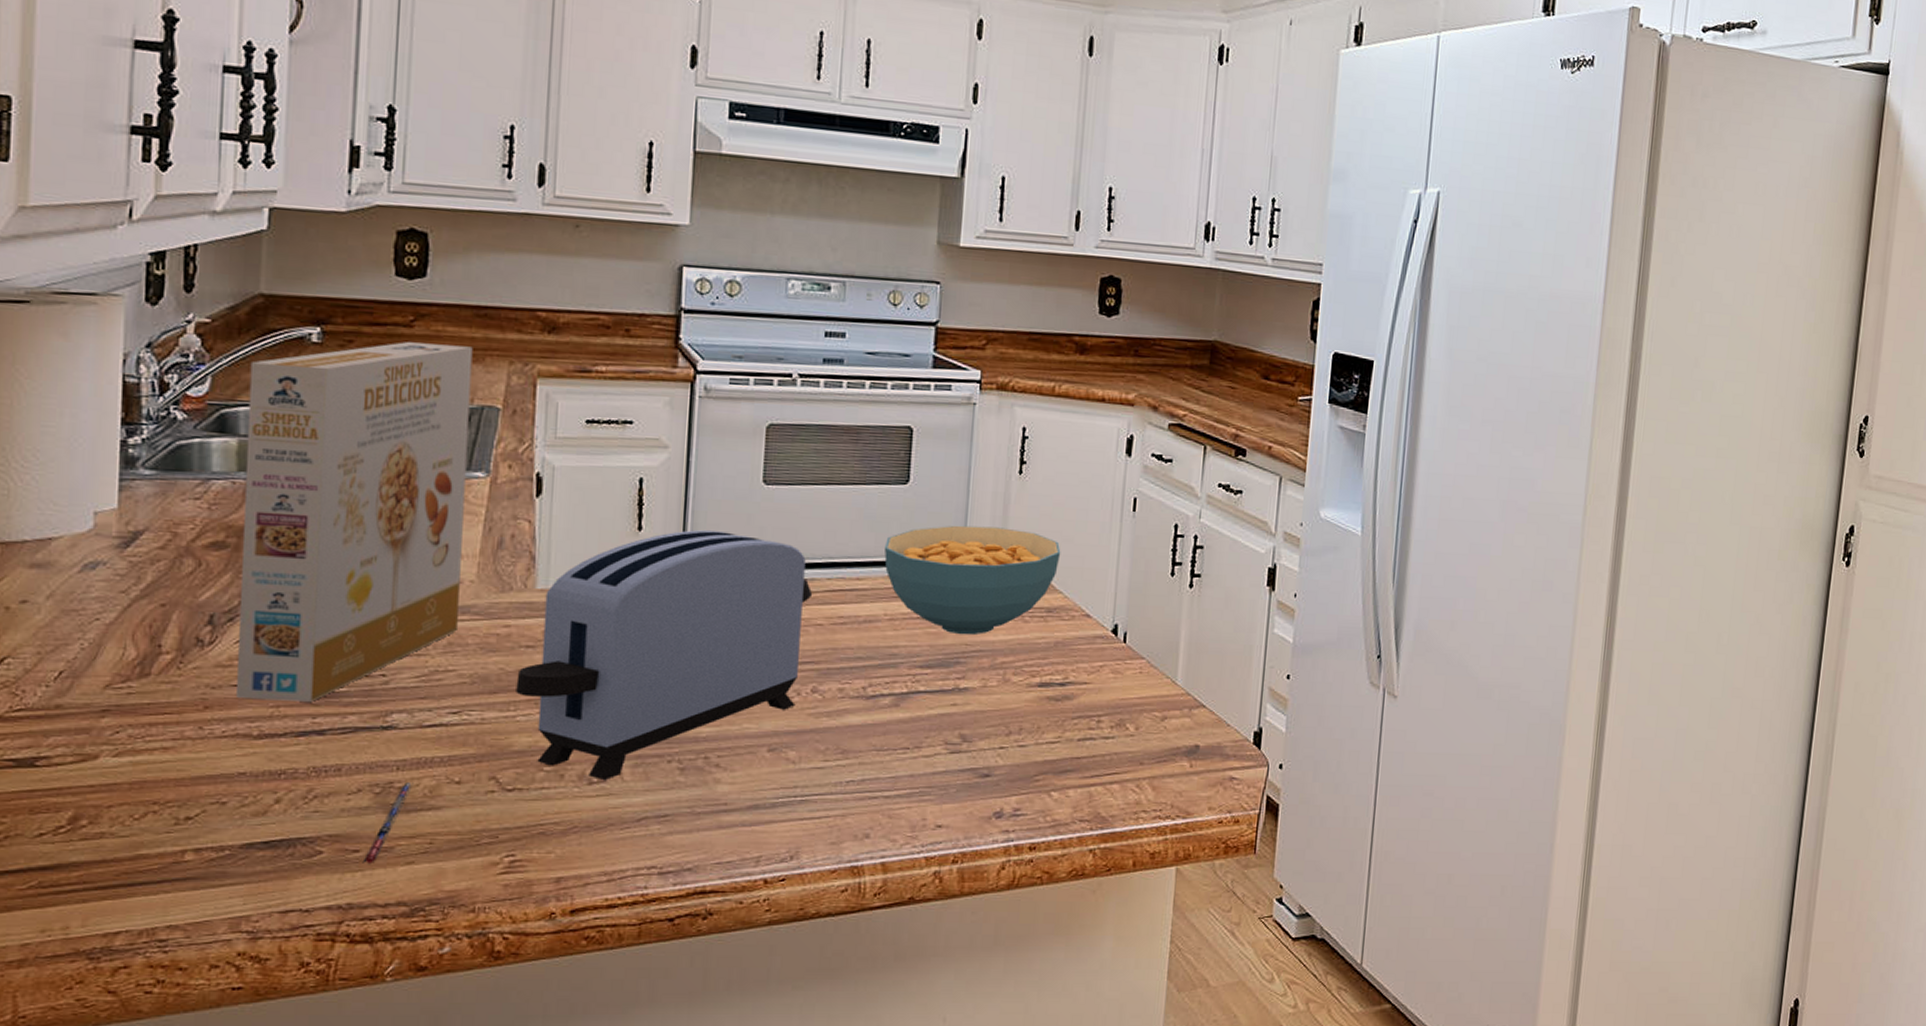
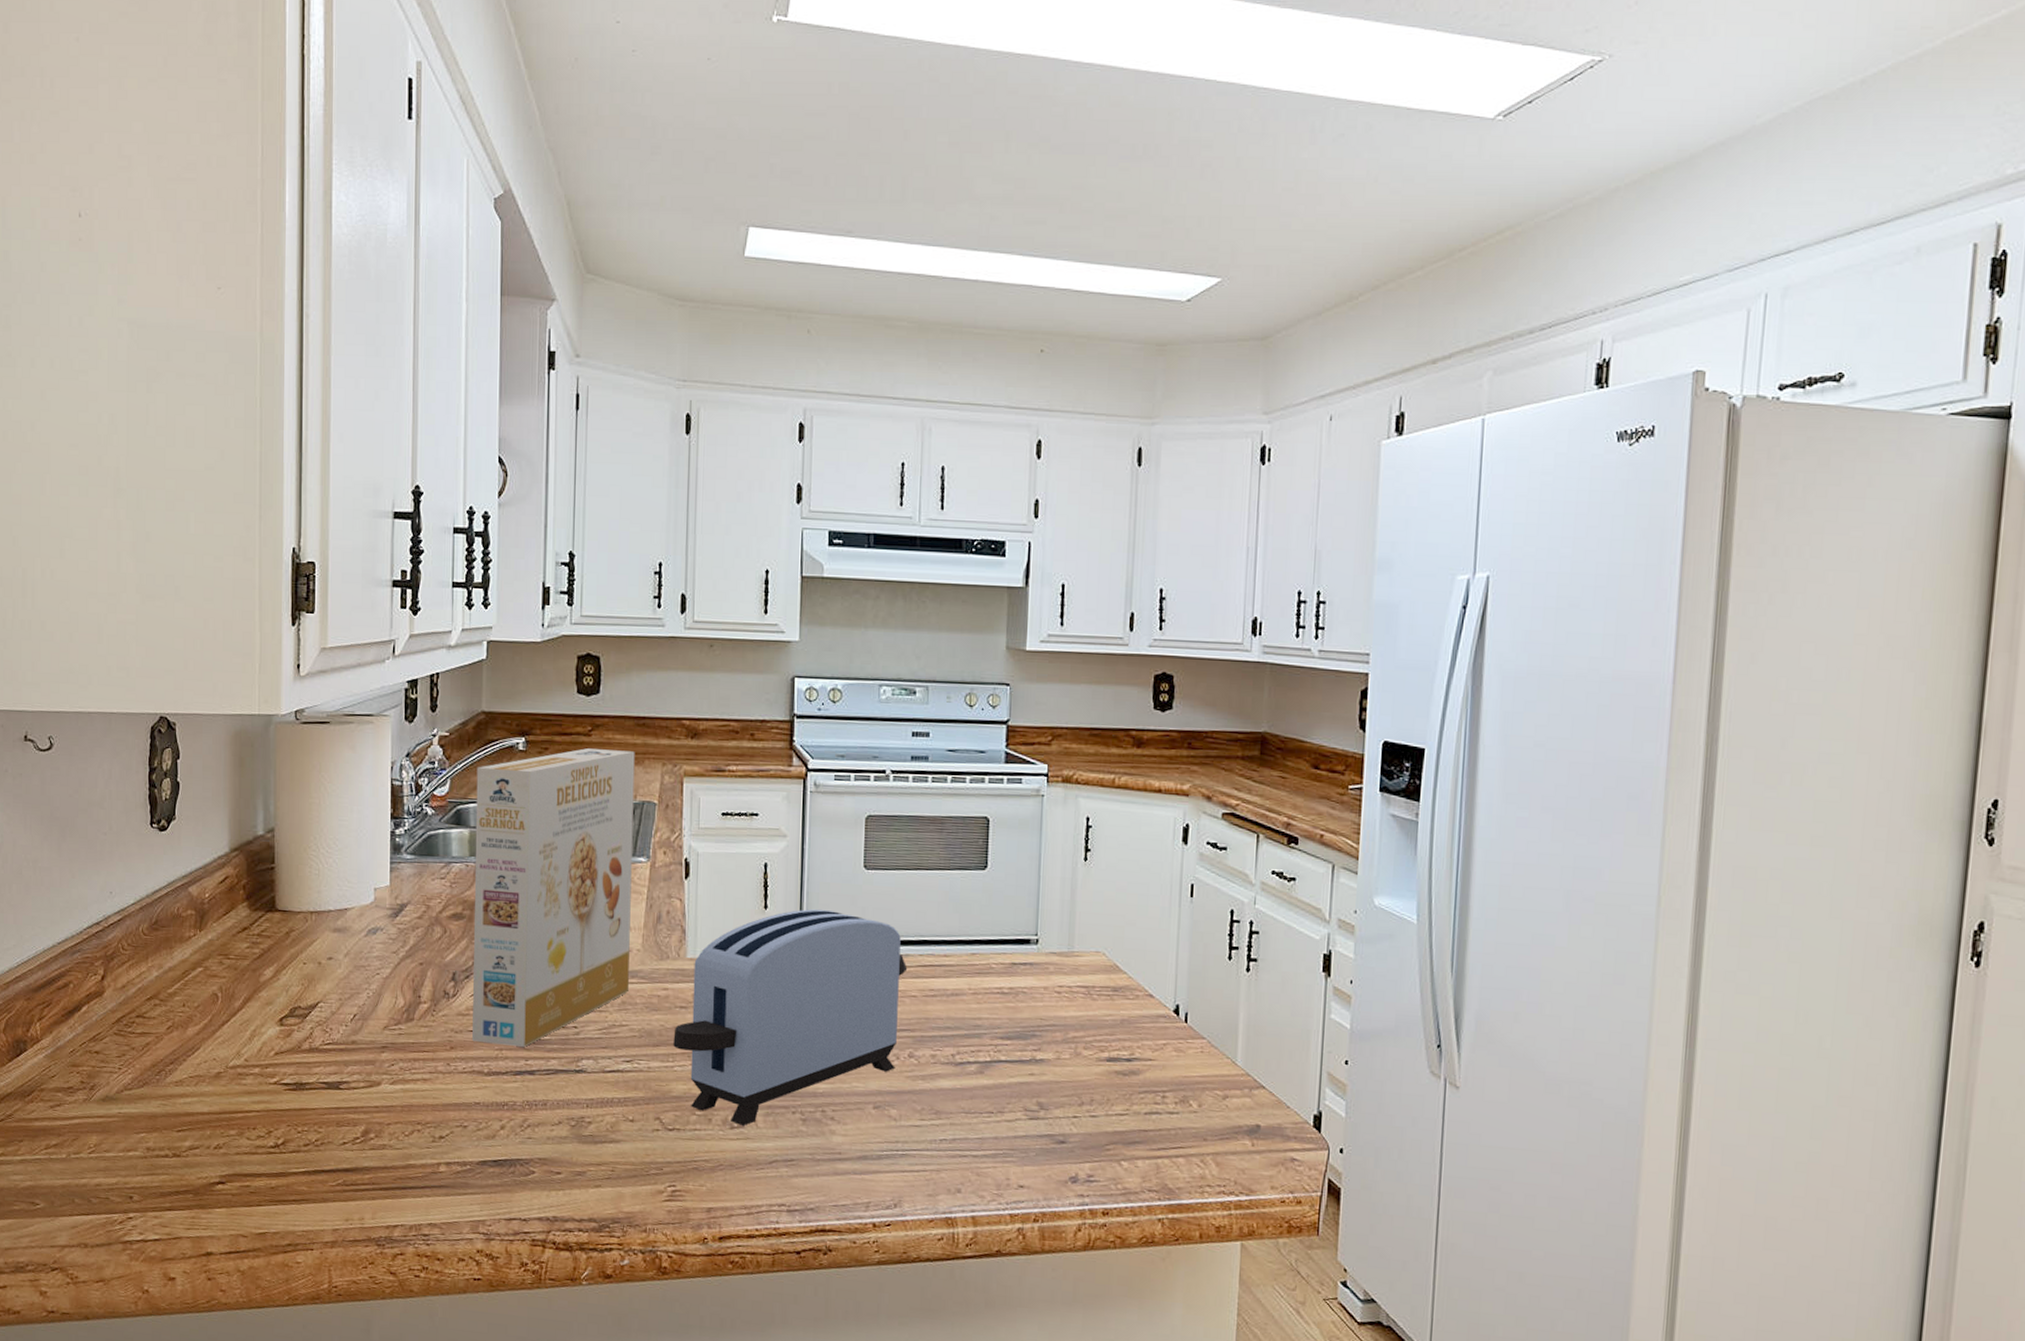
pen: present [362,782,414,863] -> none [563,1118,599,1184]
cereal bowl: present [884,525,1061,635] -> none [967,908,1125,1011]

